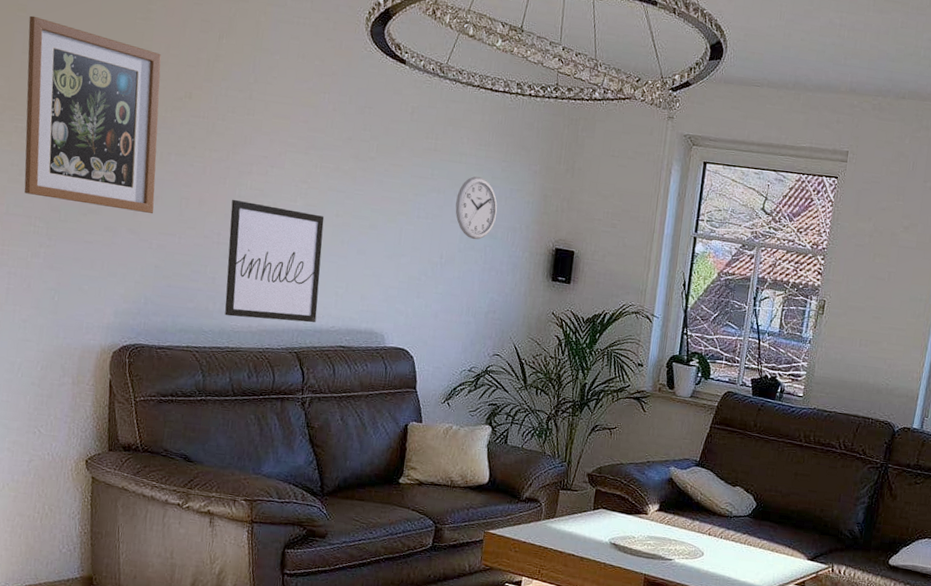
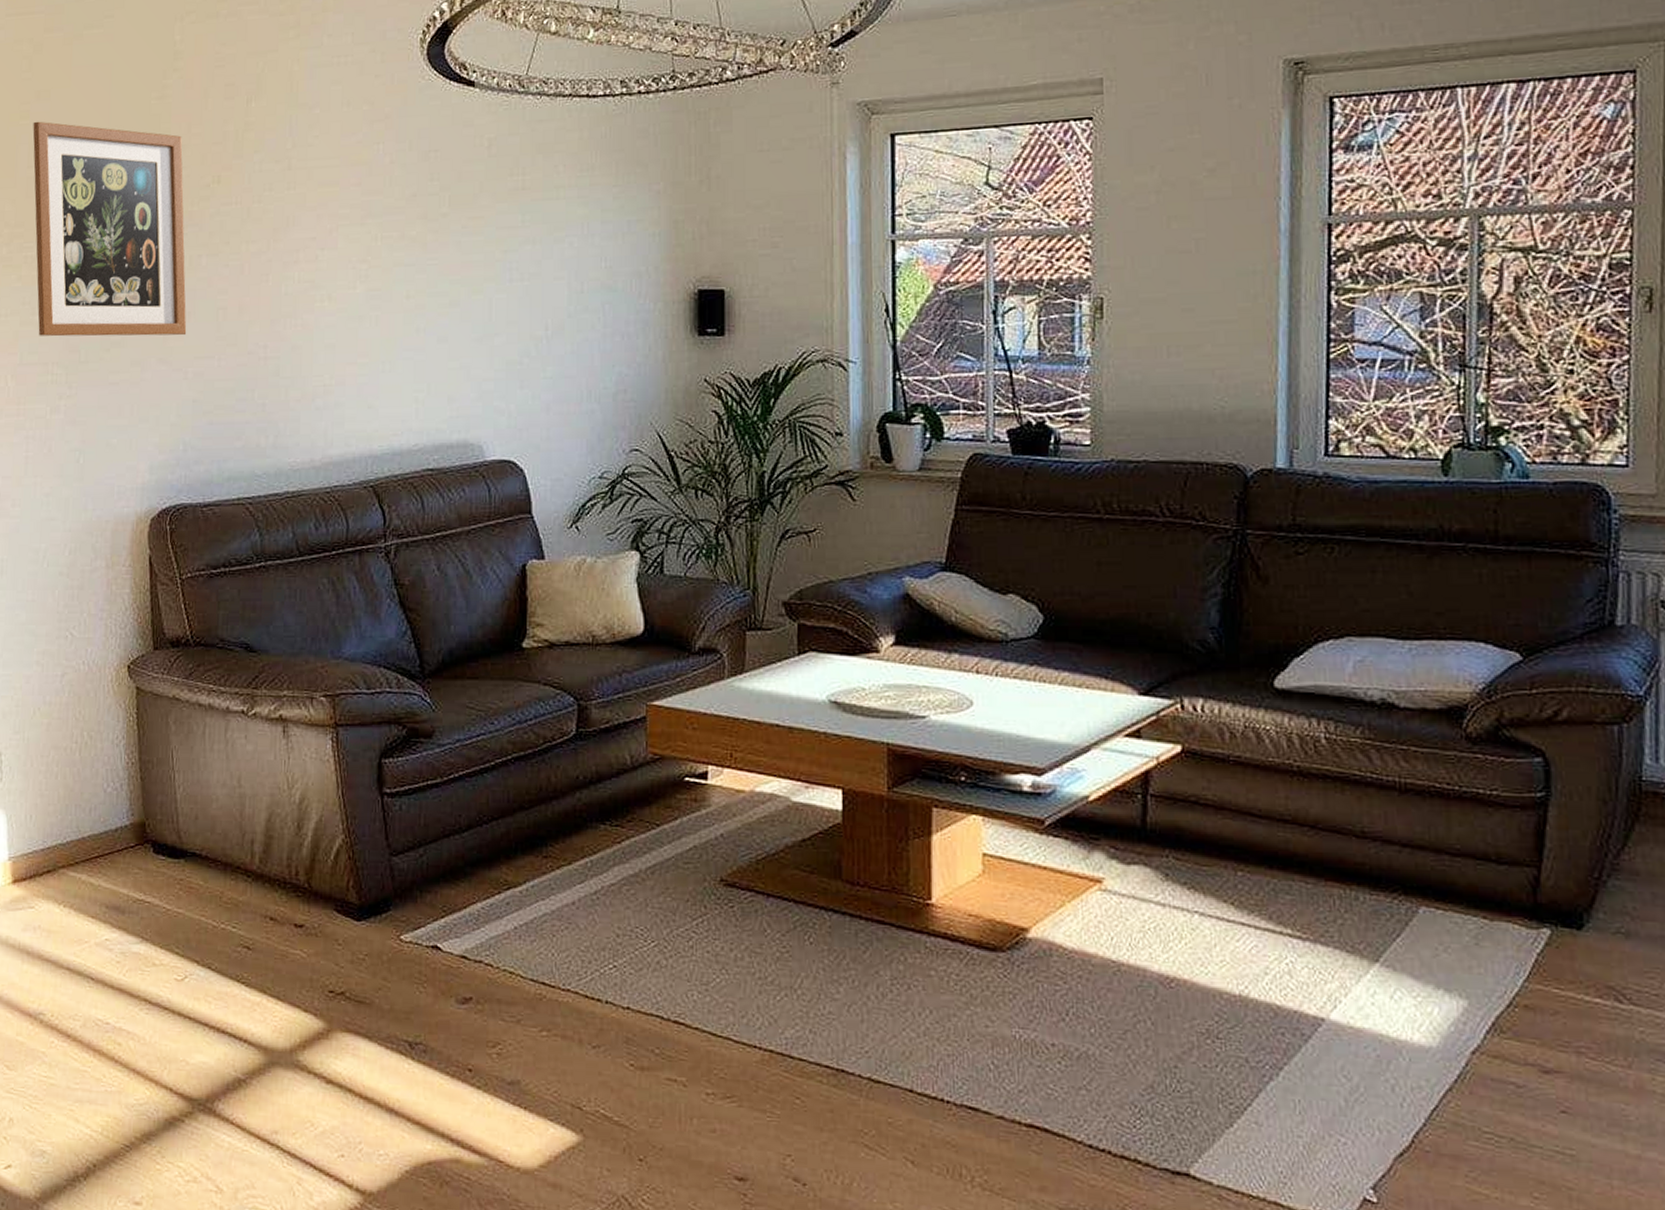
wall art: present [225,199,325,323] -> none [277,299,394,451]
wall clock: present [455,176,498,240] -> none [558,212,614,298]

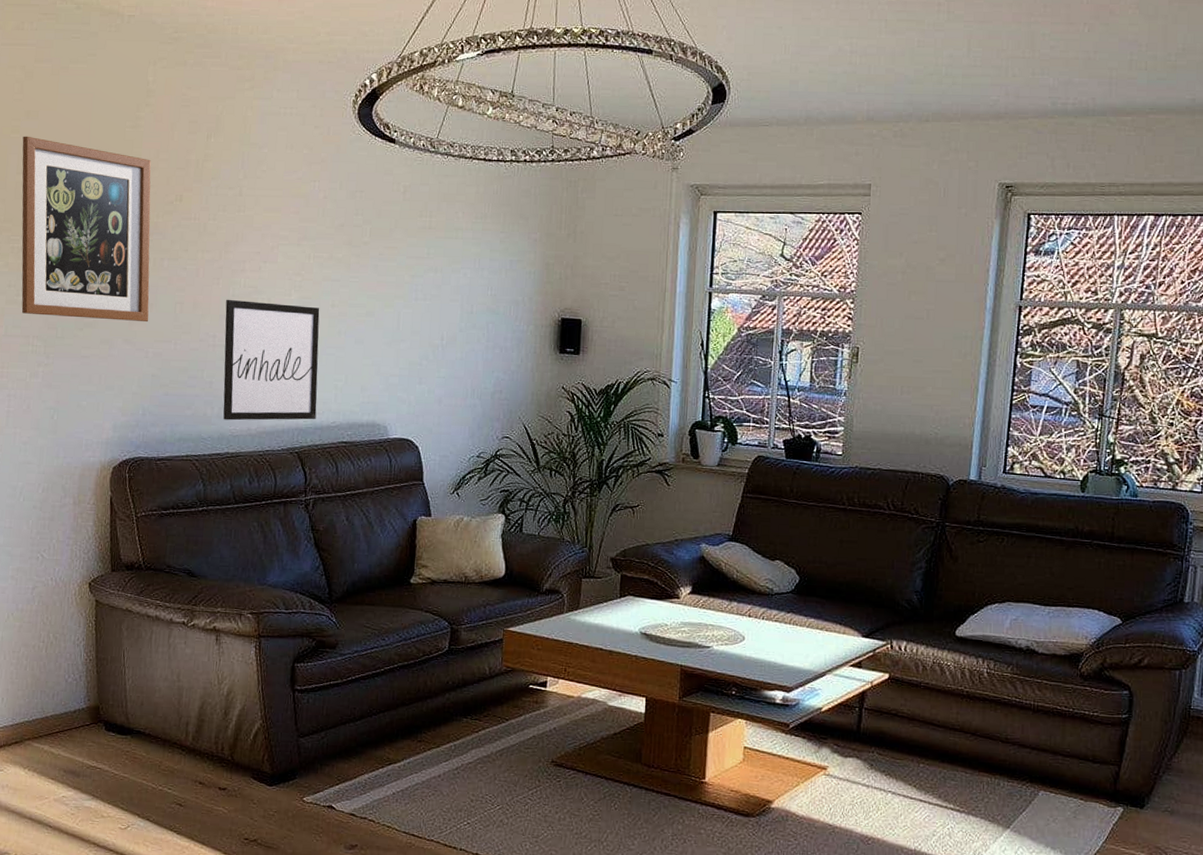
wall art: none [277,299,394,451] -> present [223,299,320,421]

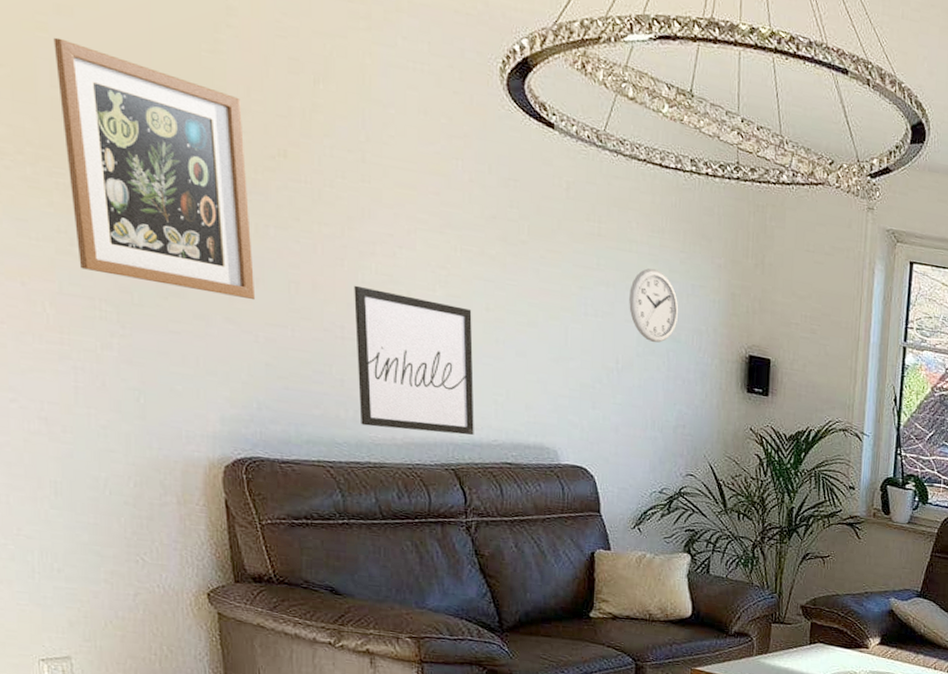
wall clock: none [454,250,498,318] -> present [629,268,679,343]

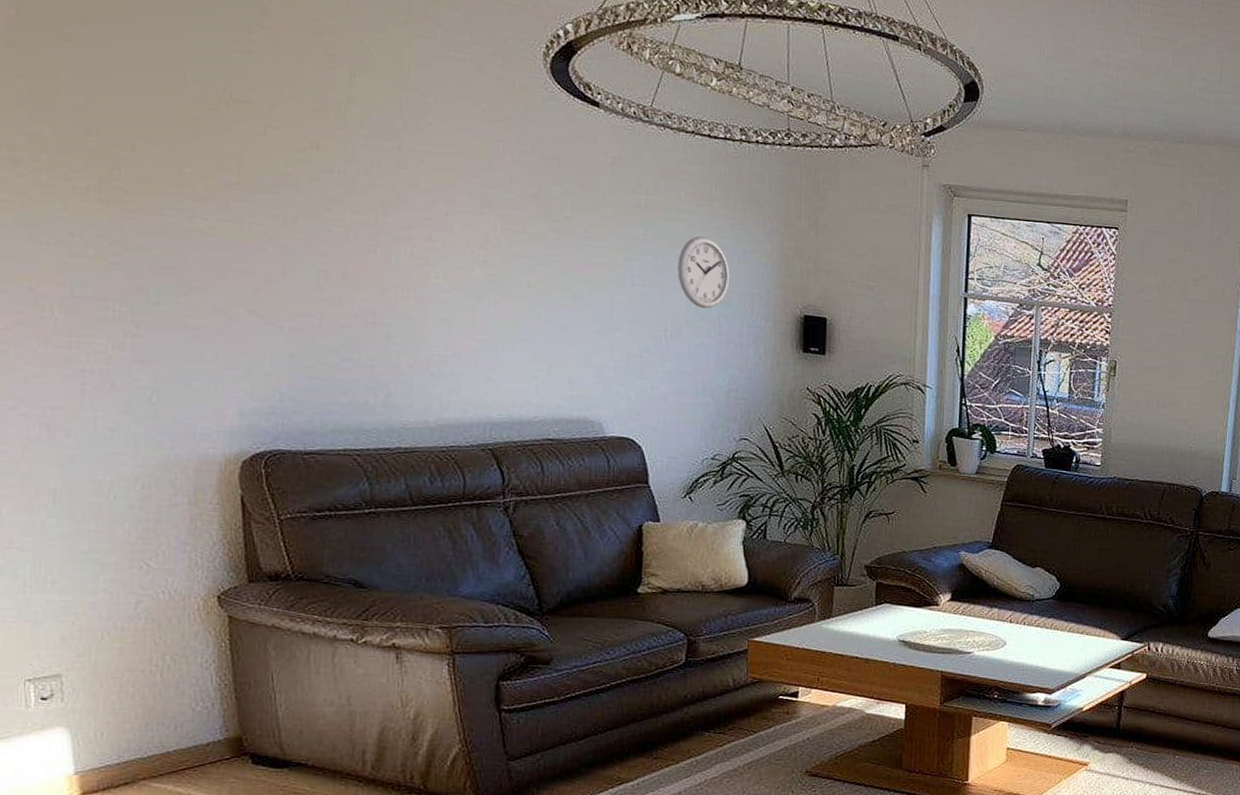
wall art: present [53,37,256,301] -> none [78,47,282,292]
wall art: present [354,285,474,435] -> none [387,270,514,414]

